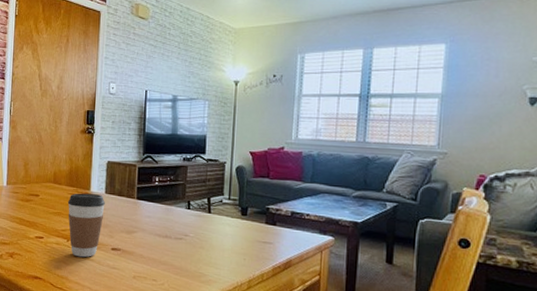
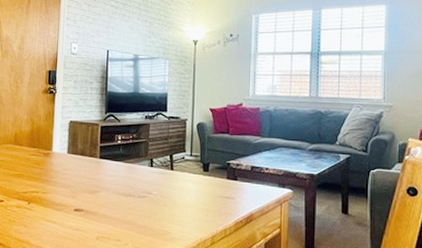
coffee cup: present [67,193,105,258] -> none [28,154,67,220]

